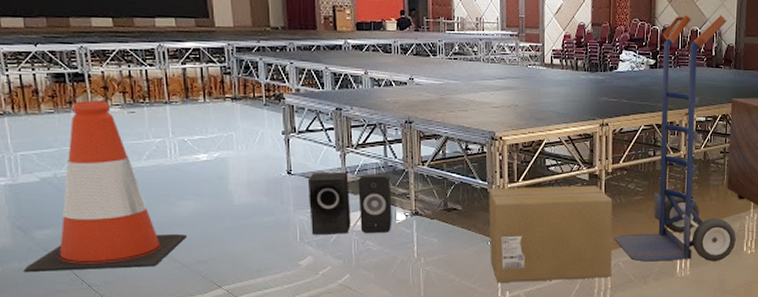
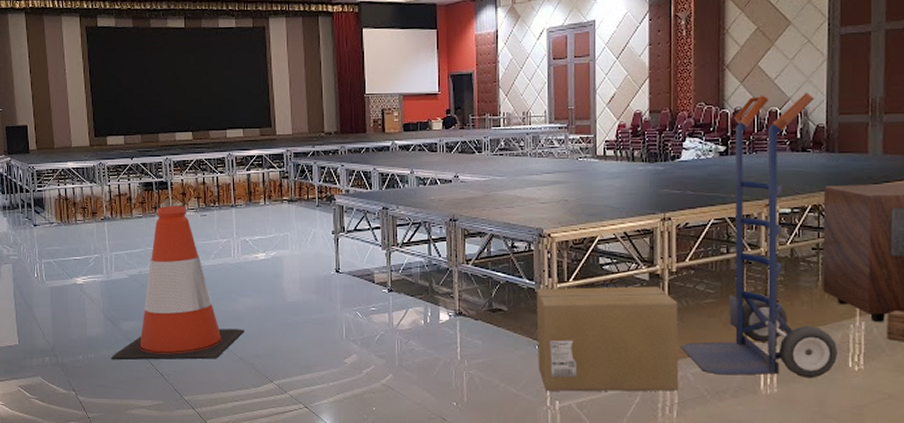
speaker: present [308,172,351,235] -> none [355,270,394,333]
speaker: present [358,174,392,233] -> none [402,273,436,333]

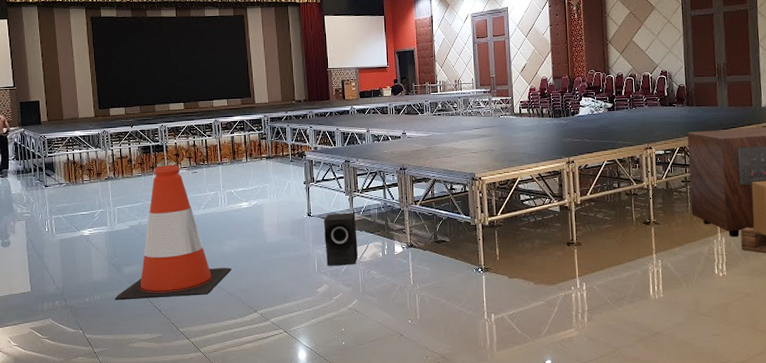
speaker: none [355,270,394,333] -> present [324,212,358,266]
box: present [536,286,679,392] -> none [472,216,588,306]
handcart: present [681,92,837,379] -> none [587,60,706,285]

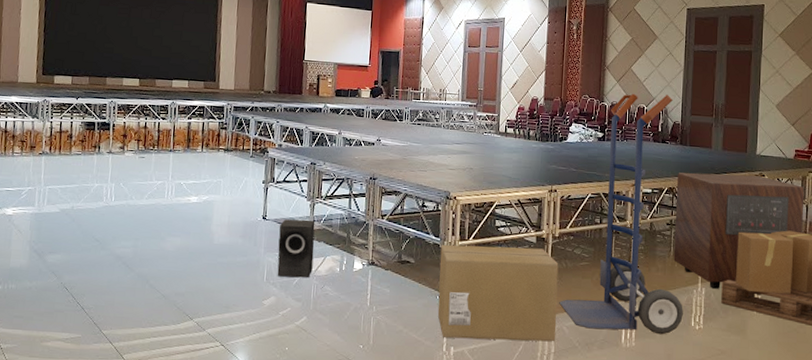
cone: present [114,165,231,300] -> none [32,146,170,295]
box: none [472,216,588,306] -> present [437,244,559,342]
handcart: none [587,60,706,285] -> present [559,93,683,335]

